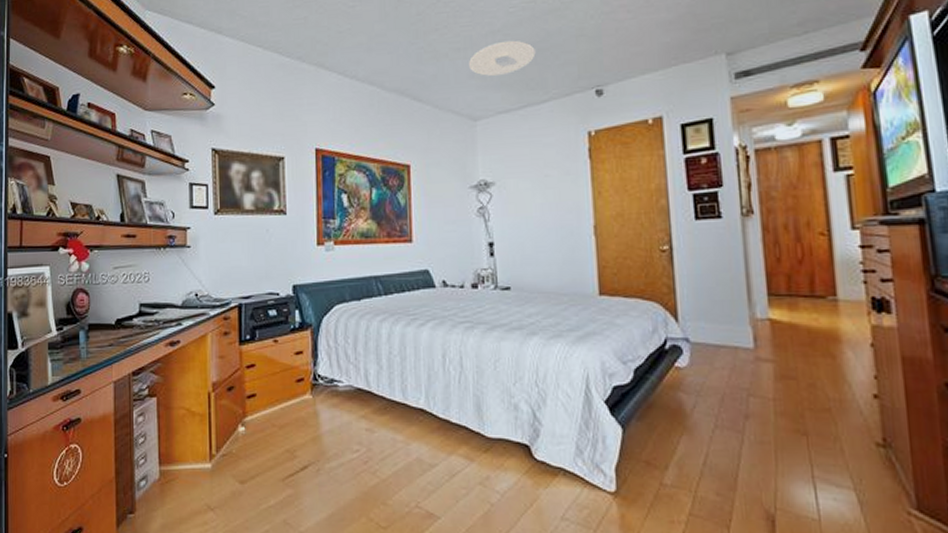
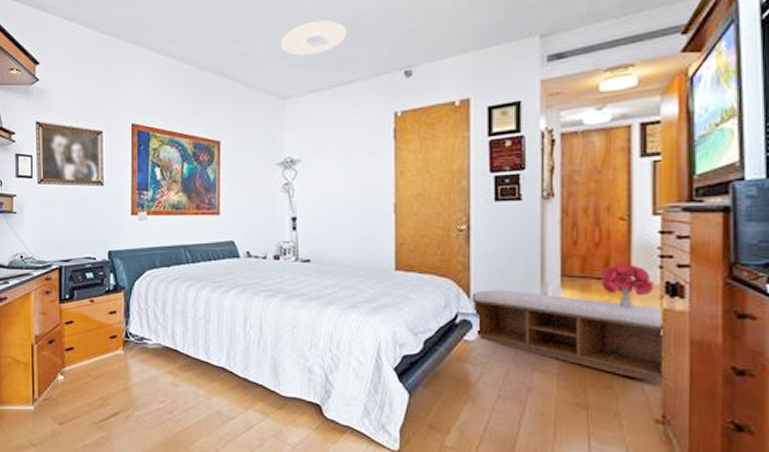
bench: none [681,311,882,404] -> present [473,290,666,384]
bouquet: none [806,281,860,326] -> present [600,265,654,308]

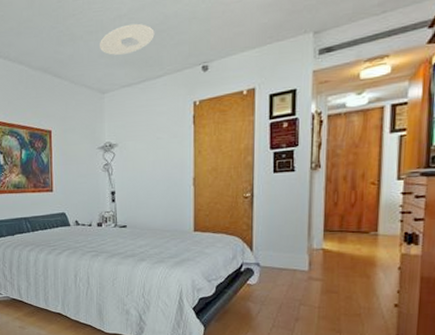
bench: present [473,290,666,384] -> none [254,243,402,311]
bouquet: present [600,265,654,308] -> none [354,220,395,254]

